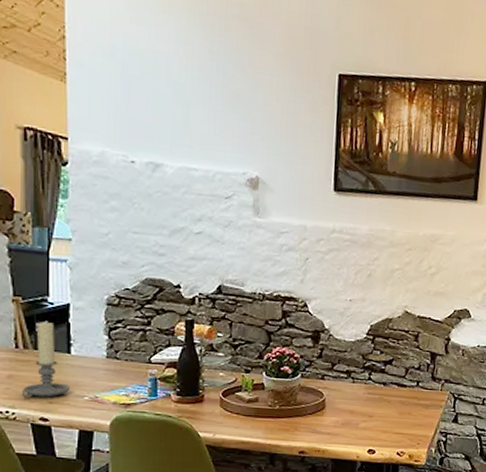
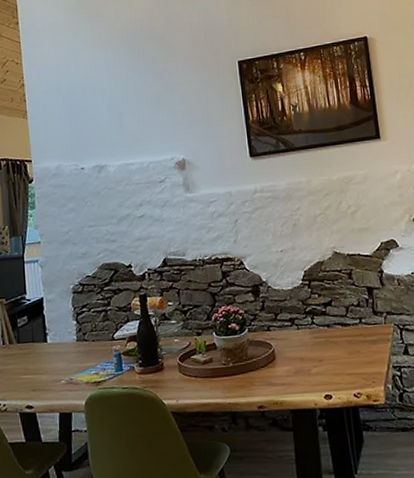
candle holder: present [21,322,71,399] -> none [10,317,50,390]

